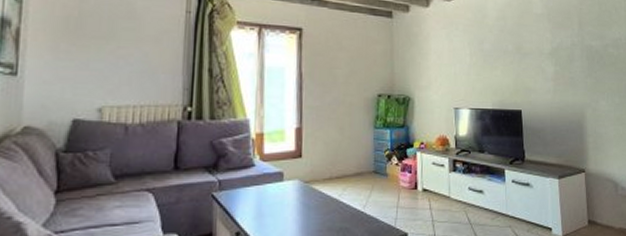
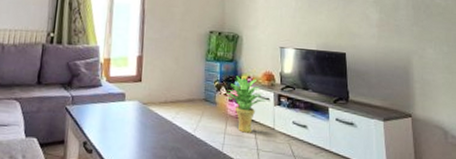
potted plant: none [397,143,440,204] -> present [225,76,266,133]

